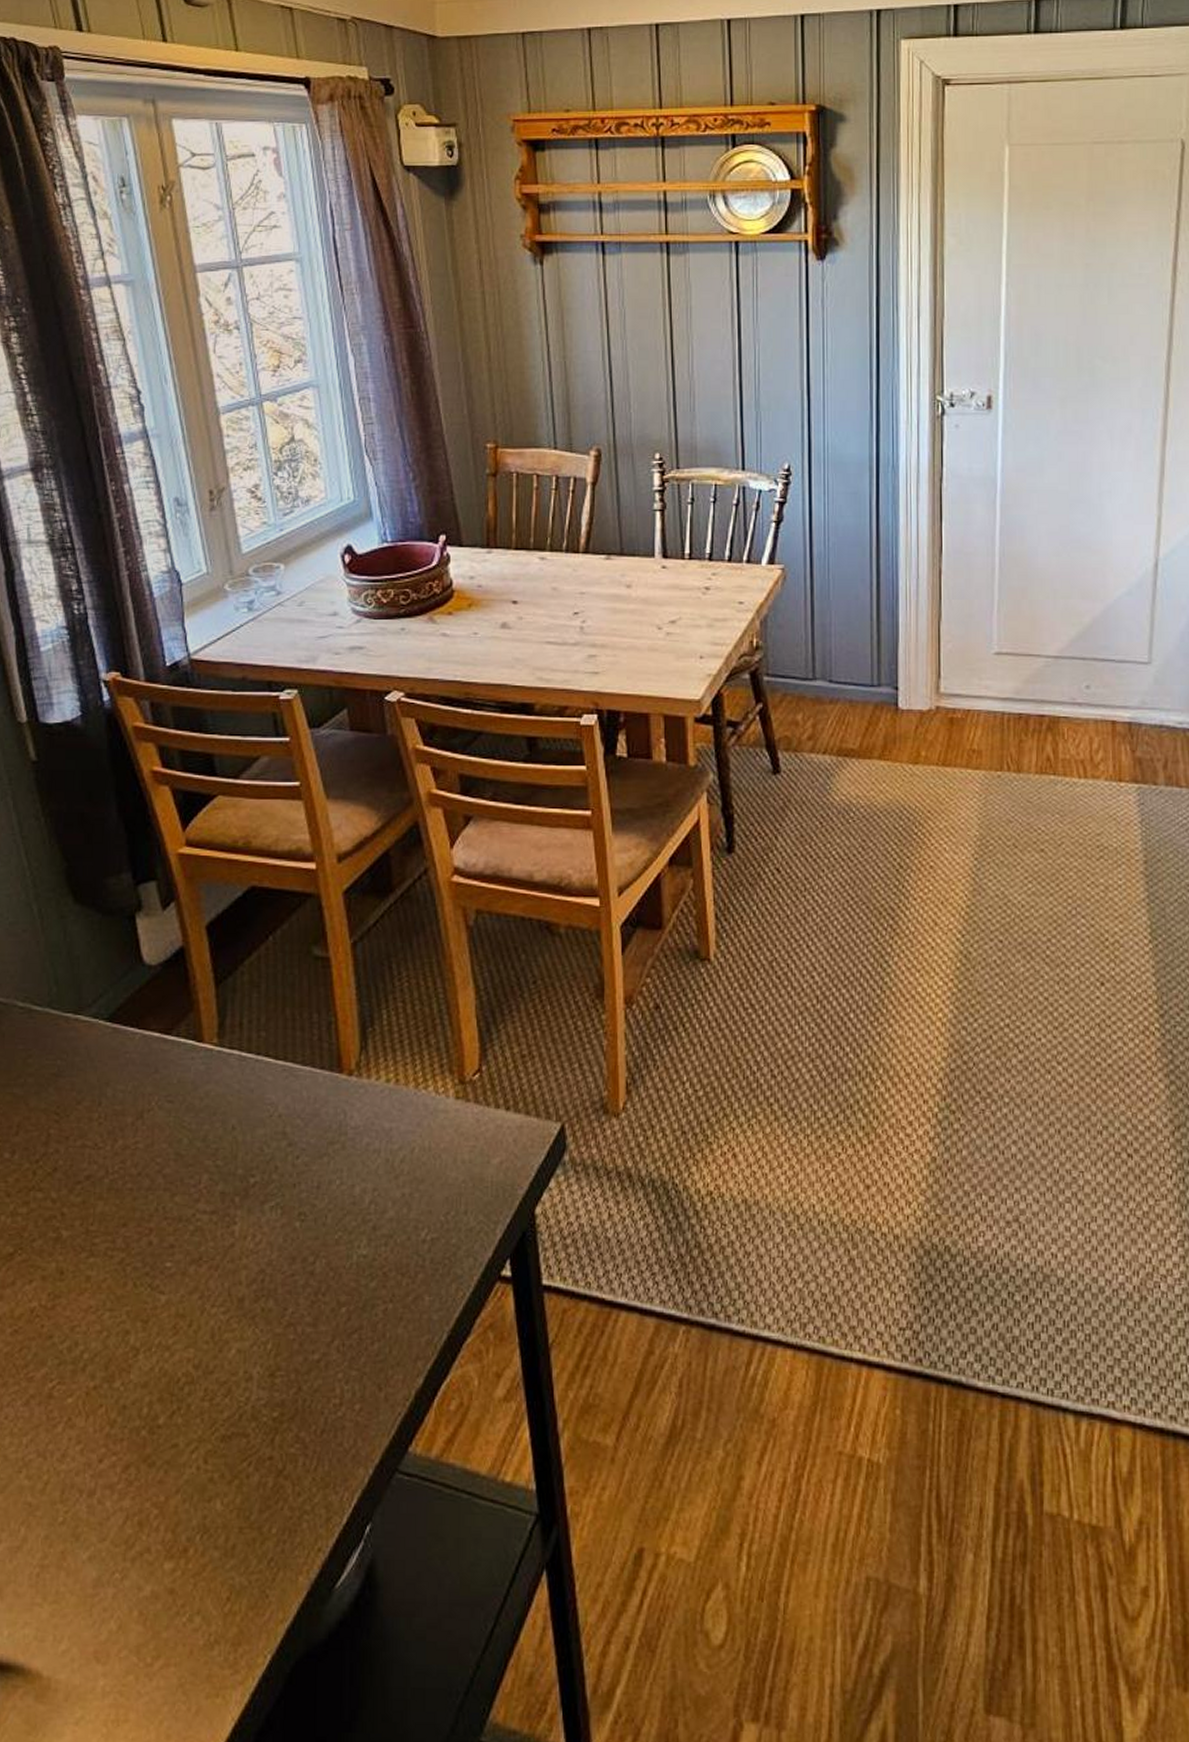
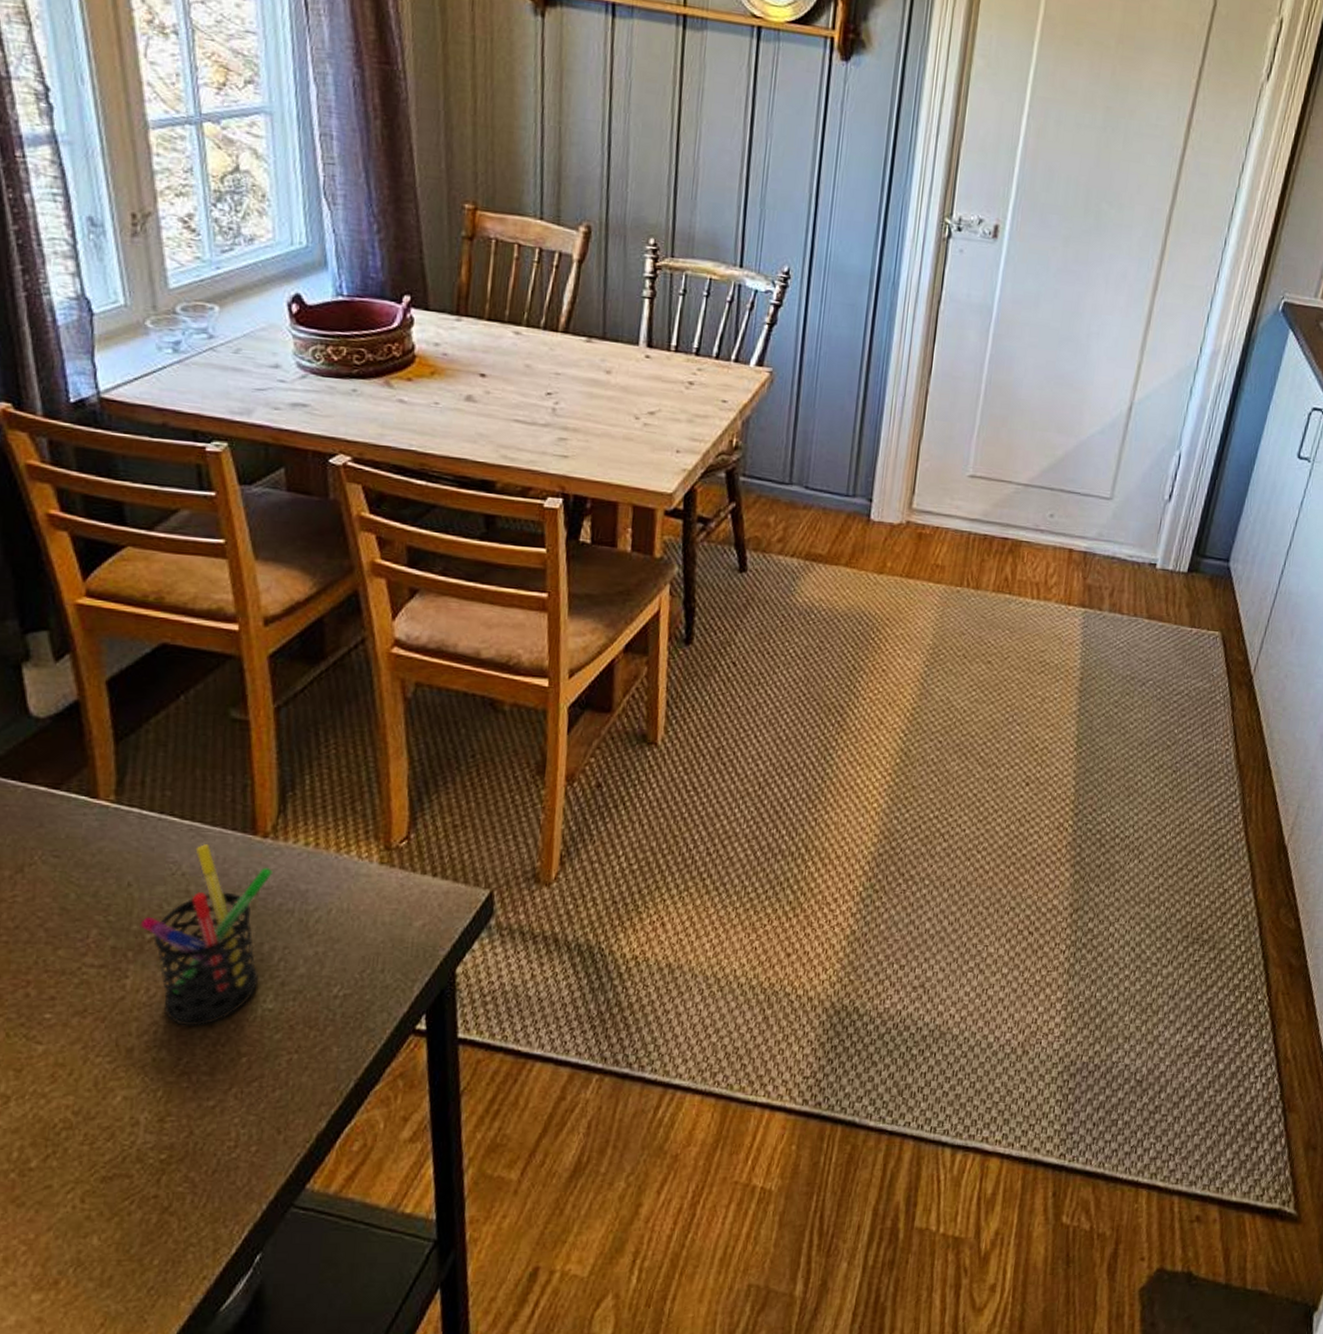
pen holder: none [244,1084,359,1274] -> present [139,844,273,1027]

